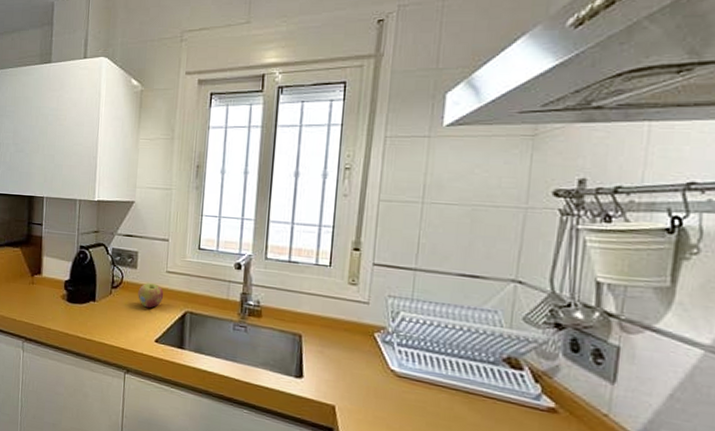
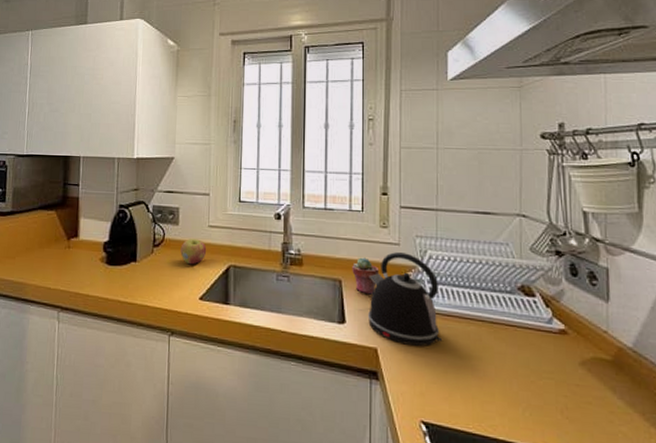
potted succulent: none [314,313,344,352] -> present [352,257,379,295]
kettle: none [328,311,409,409] -> present [368,252,443,346]

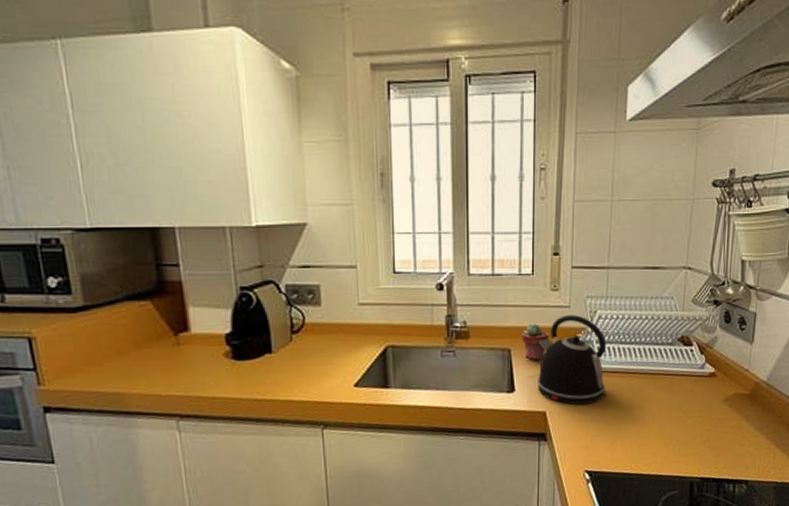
apple: present [180,239,207,265] -> none [326,320,359,350]

